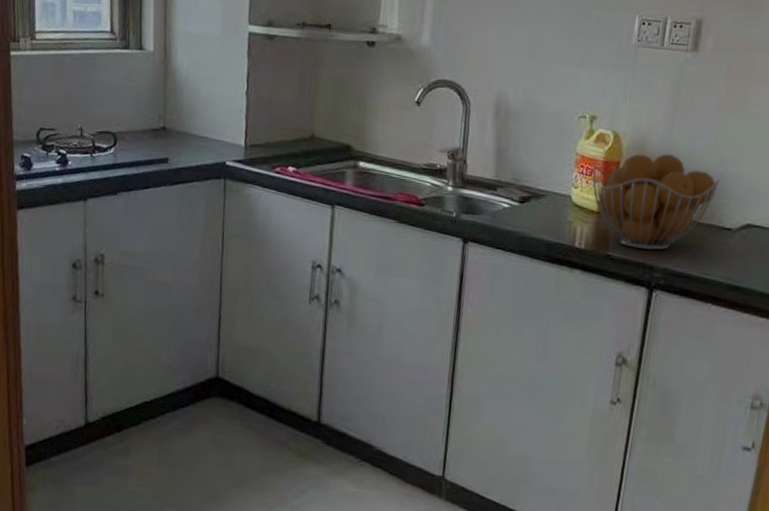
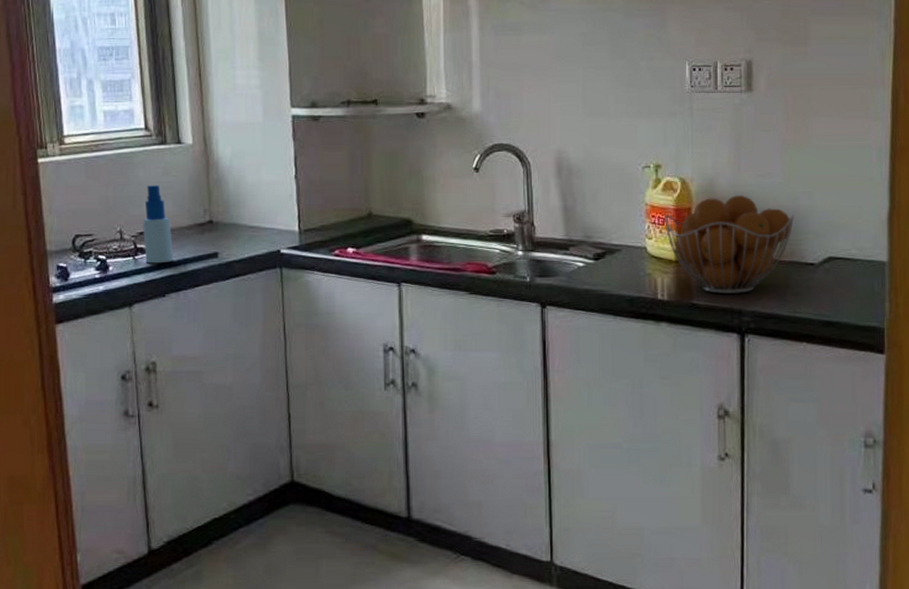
spray bottle: none [101,87,128,163] -> present [142,185,174,264]

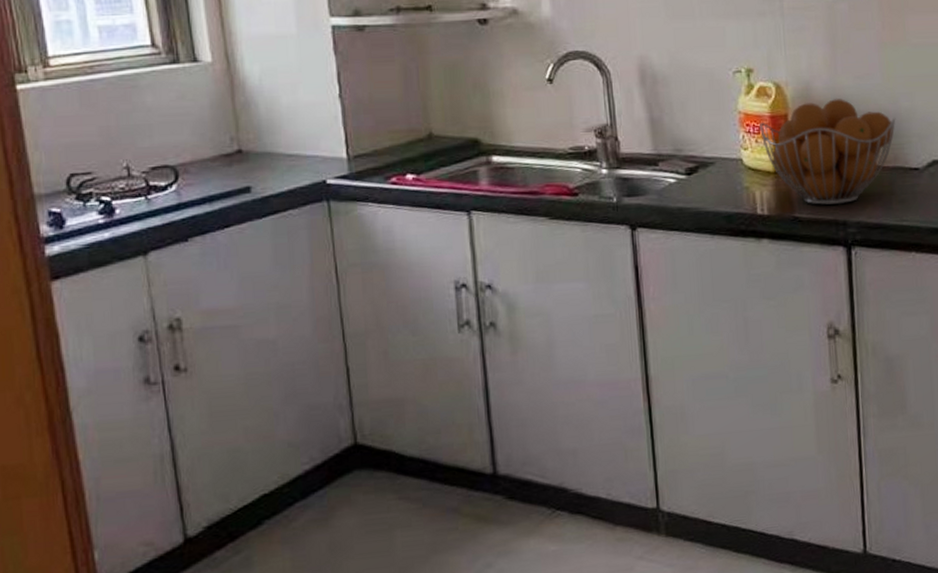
spray bottle: present [142,185,174,264] -> none [154,111,197,204]

